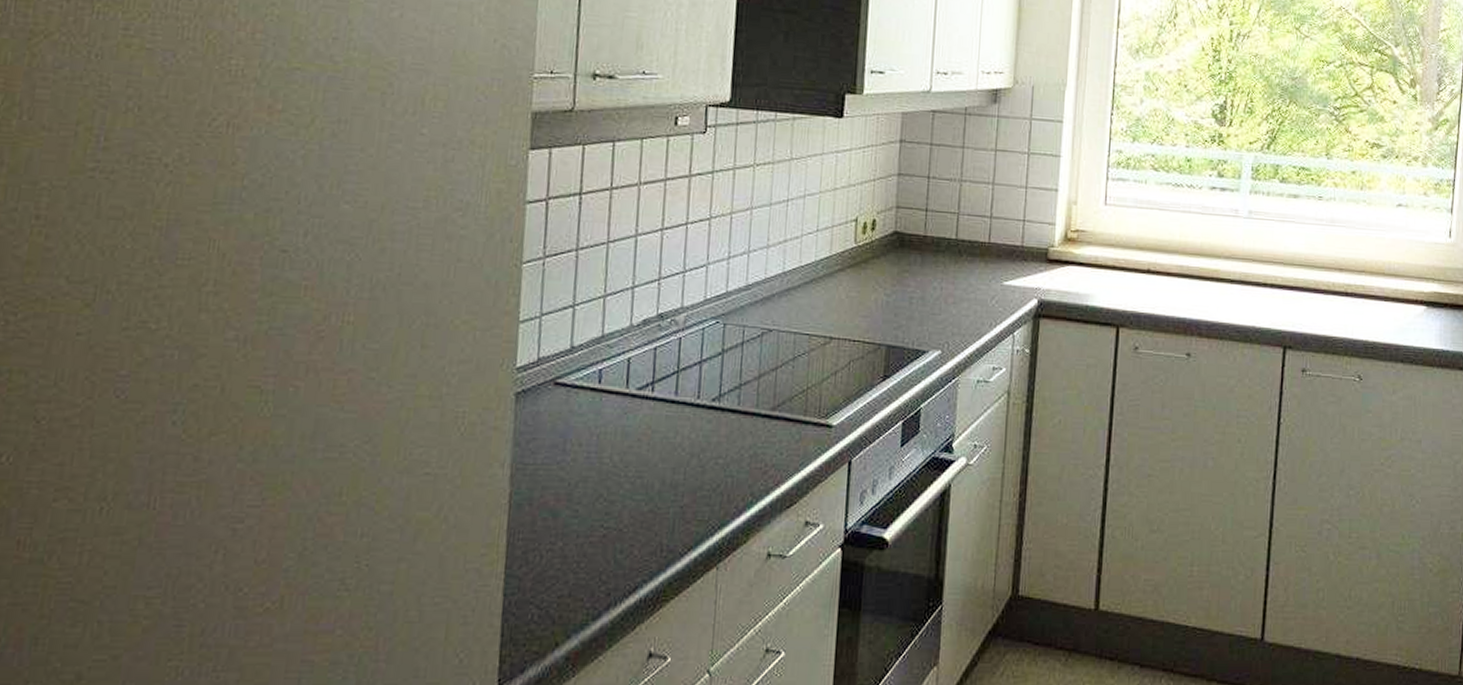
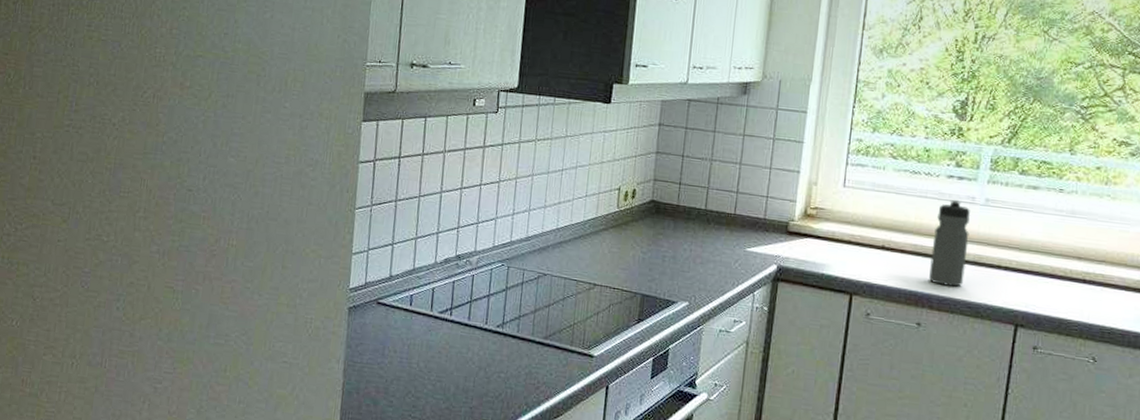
water bottle: none [1197,213,1235,310] -> present [929,199,971,287]

